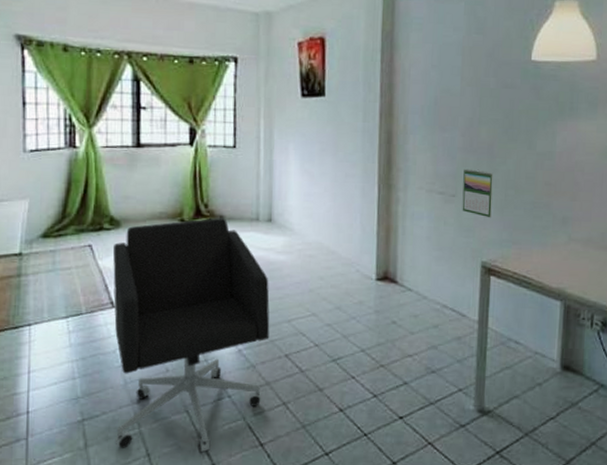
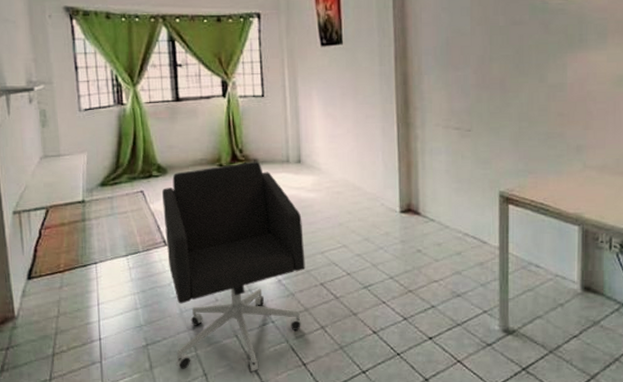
calendar: present [462,169,493,218] -> none [478,104,507,150]

